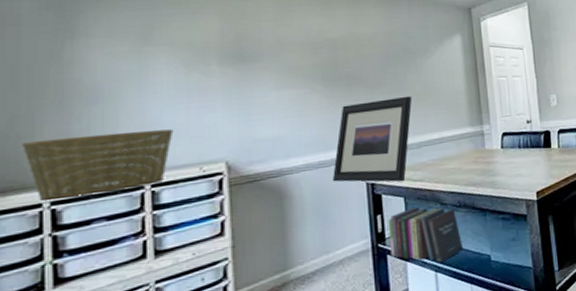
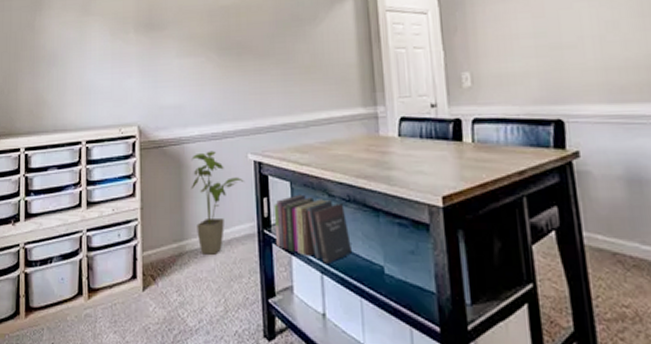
basket: present [20,129,174,201] -> none [9,91,102,146]
house plant: none [295,178,356,279] -> present [191,150,244,255]
picture frame: present [333,96,412,182] -> none [224,68,300,163]

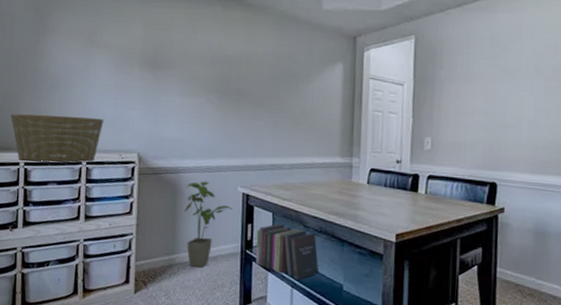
basket: none [9,91,102,146] -> present [9,114,104,162]

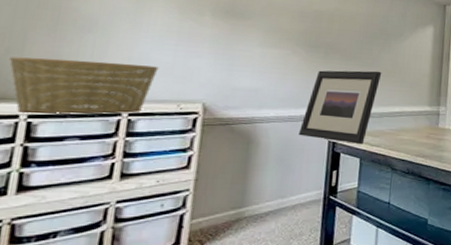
house plant: present [184,181,233,268] -> none [258,130,316,219]
picture frame: none [216,118,291,197] -> present [299,70,382,144]
books: present [255,223,319,280] -> none [339,168,406,220]

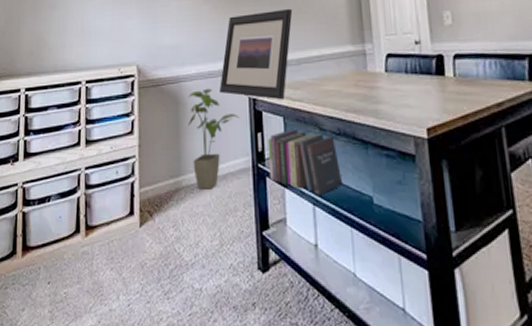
basket: present [8,57,159,114] -> none [11,33,102,86]
house plant: none [258,130,316,219] -> present [187,88,239,189]
books: none [339,168,406,220] -> present [267,128,343,196]

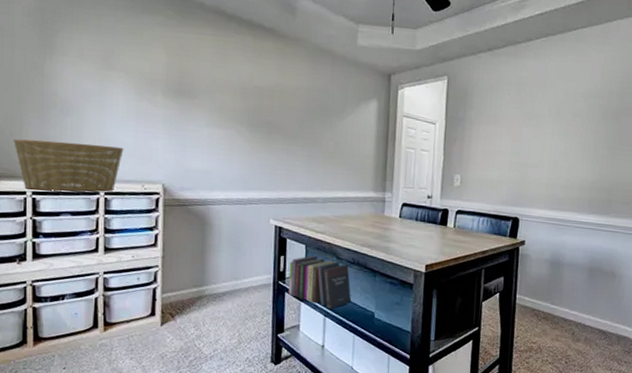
basket: none [11,33,102,86] -> present [12,139,124,192]
house plant: present [187,88,239,189] -> none [213,213,265,299]
picture frame: present [220,8,293,99] -> none [247,151,324,230]

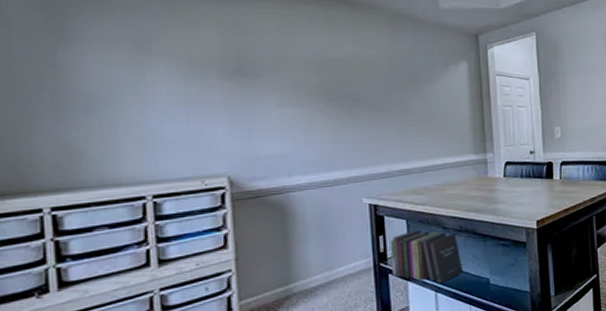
basket: present [12,139,124,192] -> none [17,141,174,206]

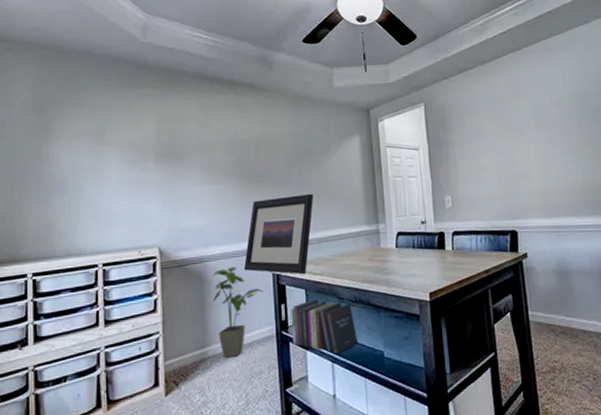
house plant: none [298,197,359,294] -> present [212,266,264,358]
picture frame: none [336,120,417,205] -> present [244,193,314,274]

